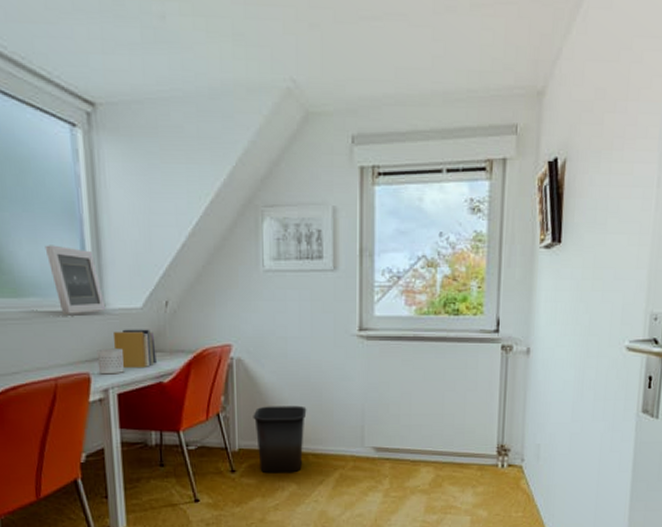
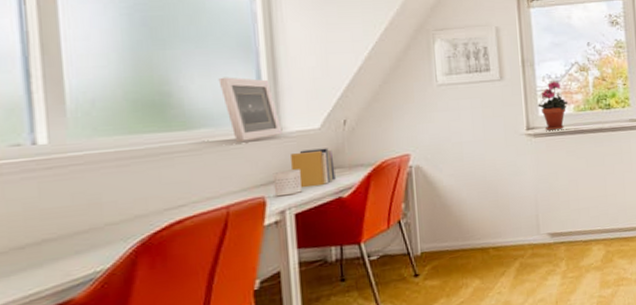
waste bin: present [253,405,307,474] -> none [433,203,485,273]
potted plant: none [374,276,410,335] -> present [538,80,568,131]

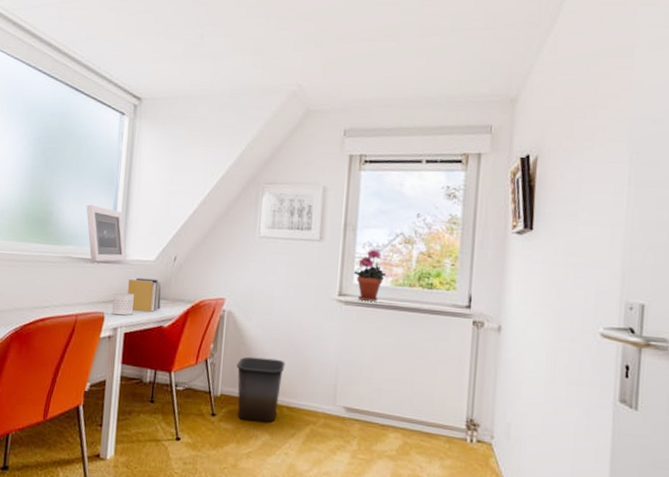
waste bin: none [433,203,485,273] -> present [236,356,286,423]

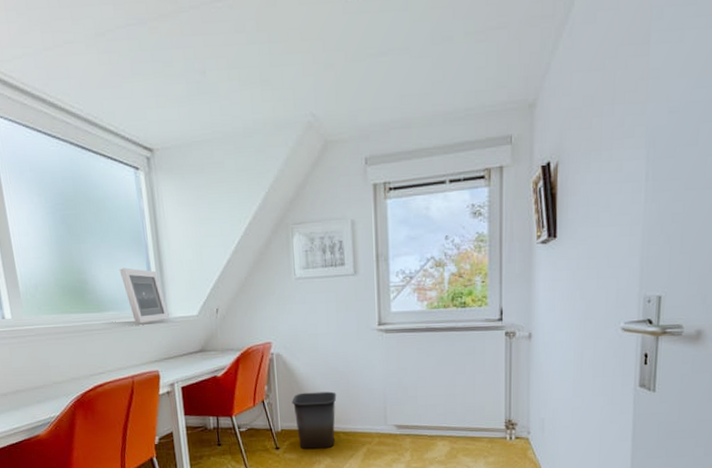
mug: present [111,292,135,316] -> none [163,349,186,372]
books: present [128,277,161,313] -> none [176,333,211,366]
potted plant: present [354,249,387,302] -> none [390,276,421,328]

